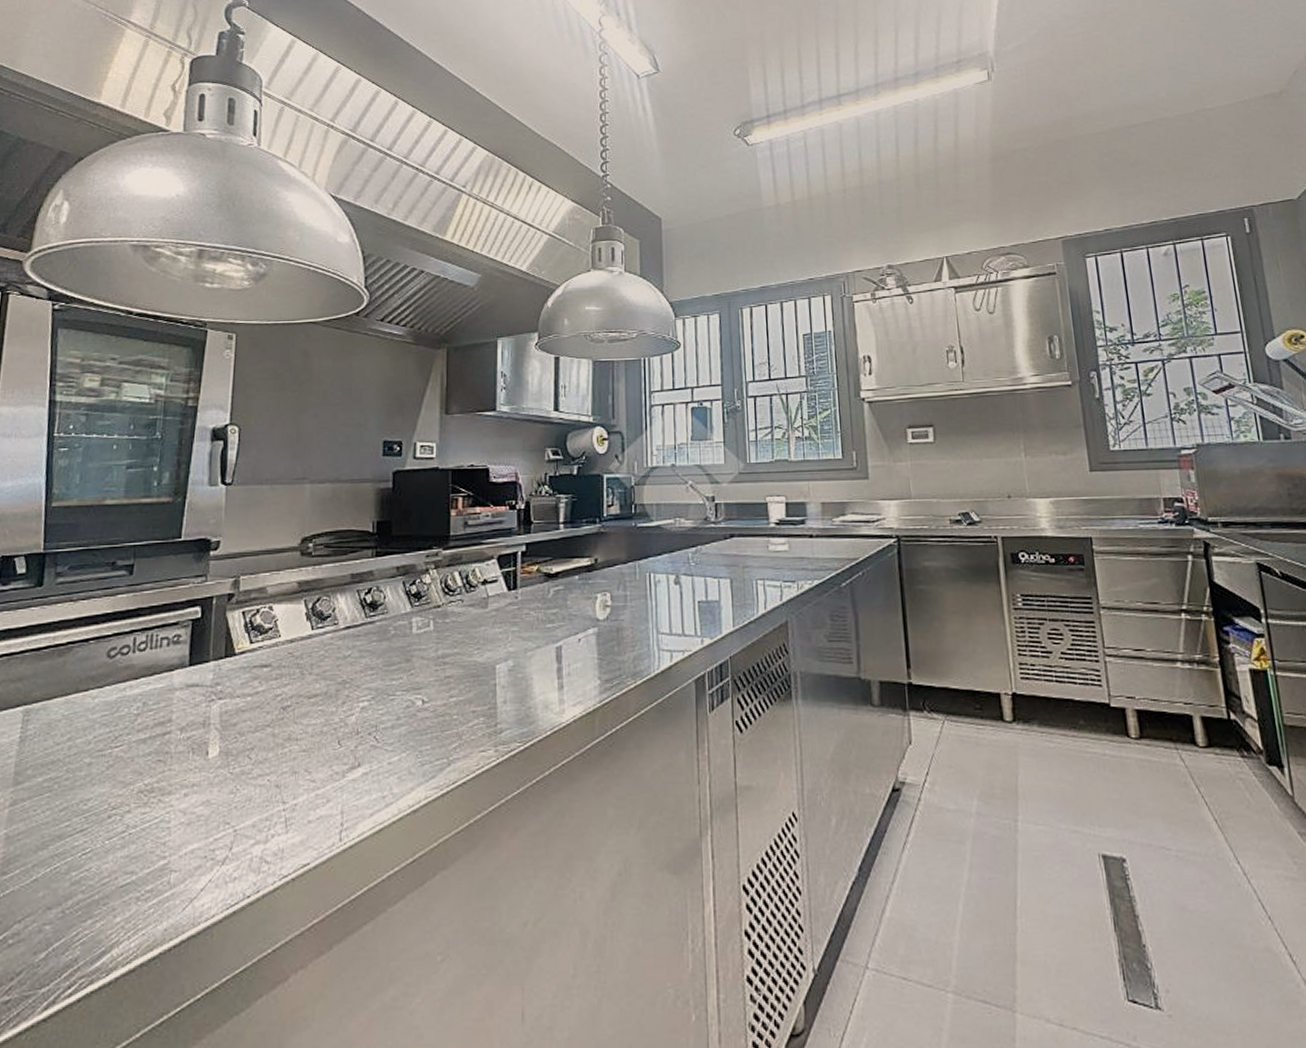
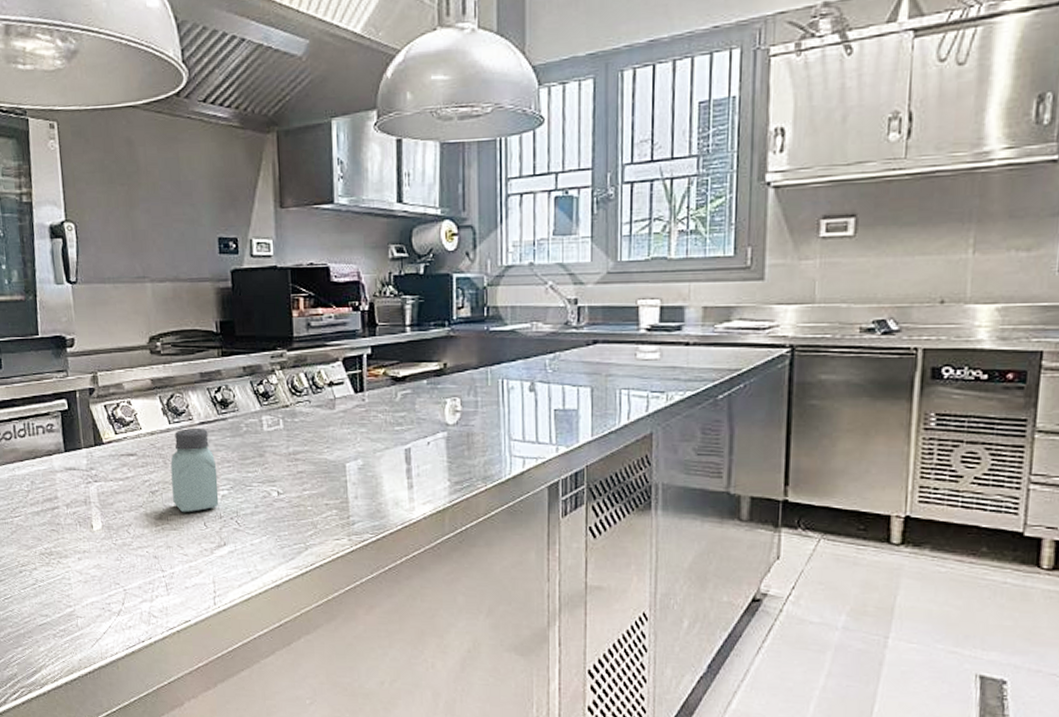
saltshaker: none [306,633,359,731] -> present [170,428,219,513]

